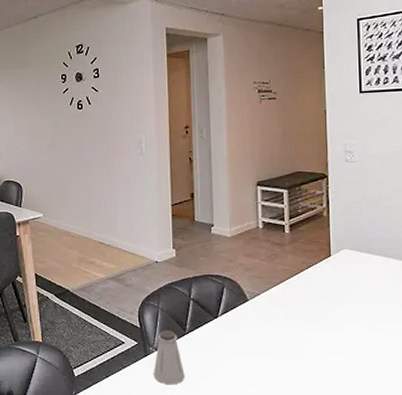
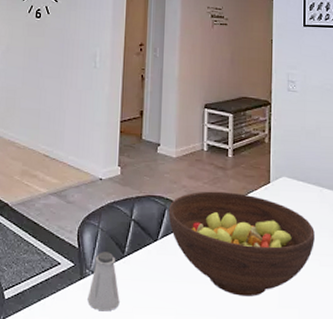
fruit bowl: none [226,267,381,366] -> present [168,191,315,296]

